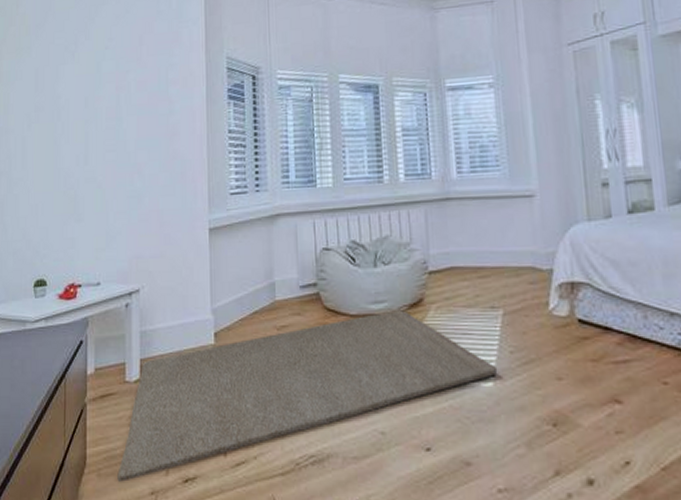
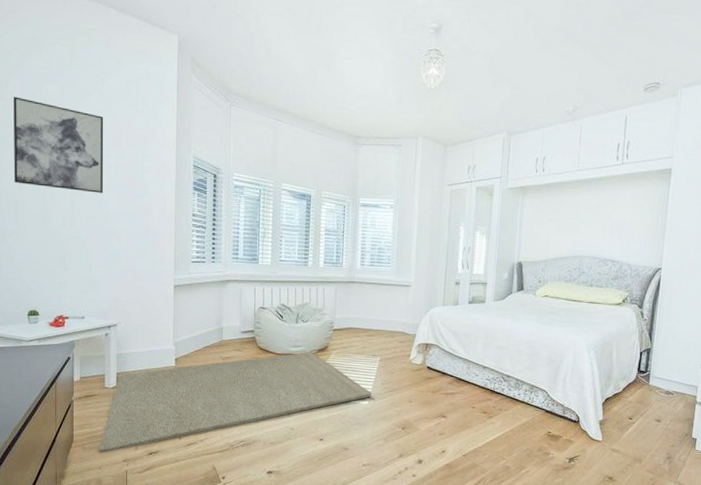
wall art: none [23,18,122,120] -> present [13,96,104,193]

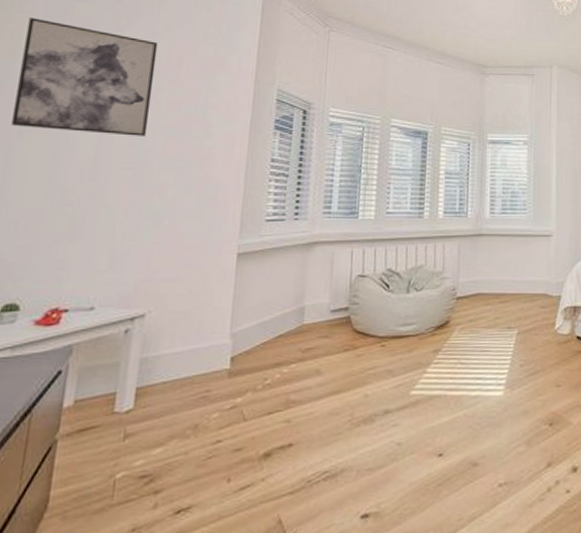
rug: present [98,351,372,453] -> none [88,330,509,523]

